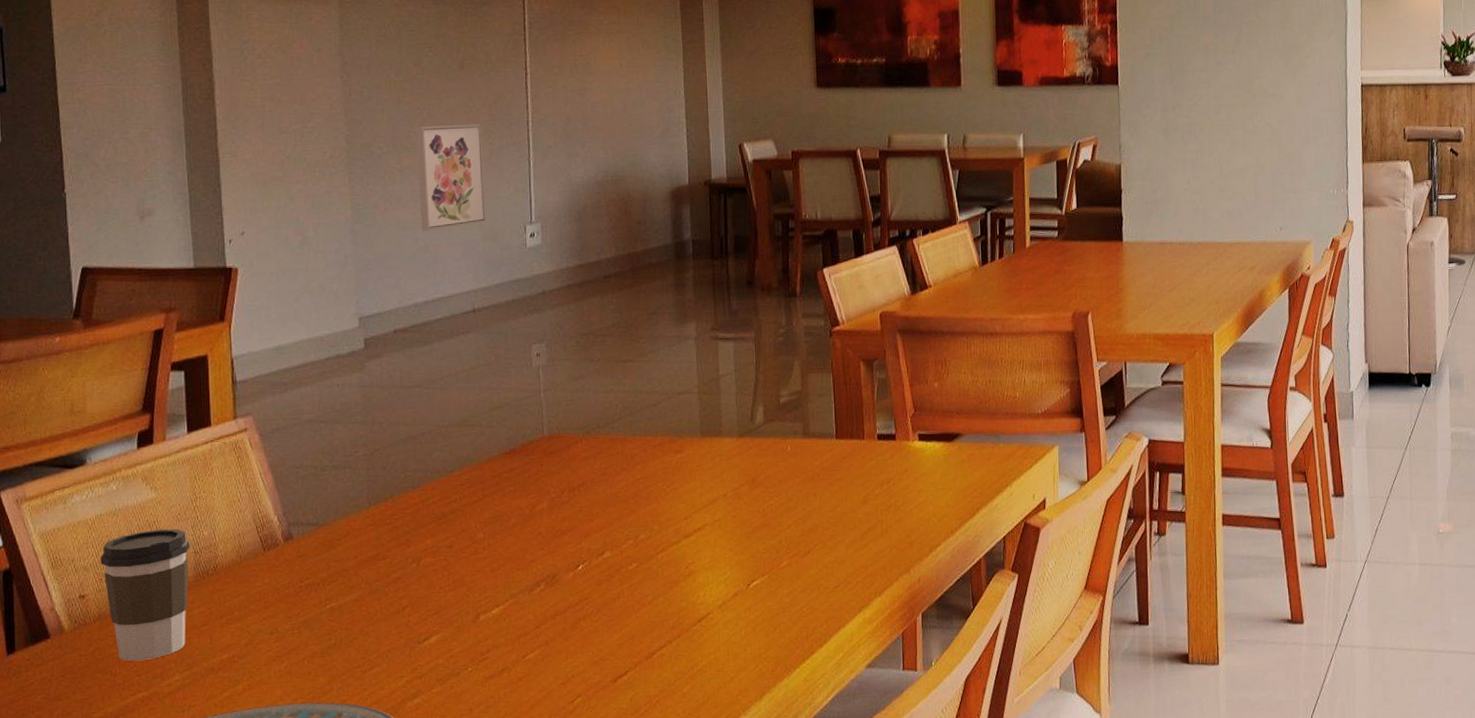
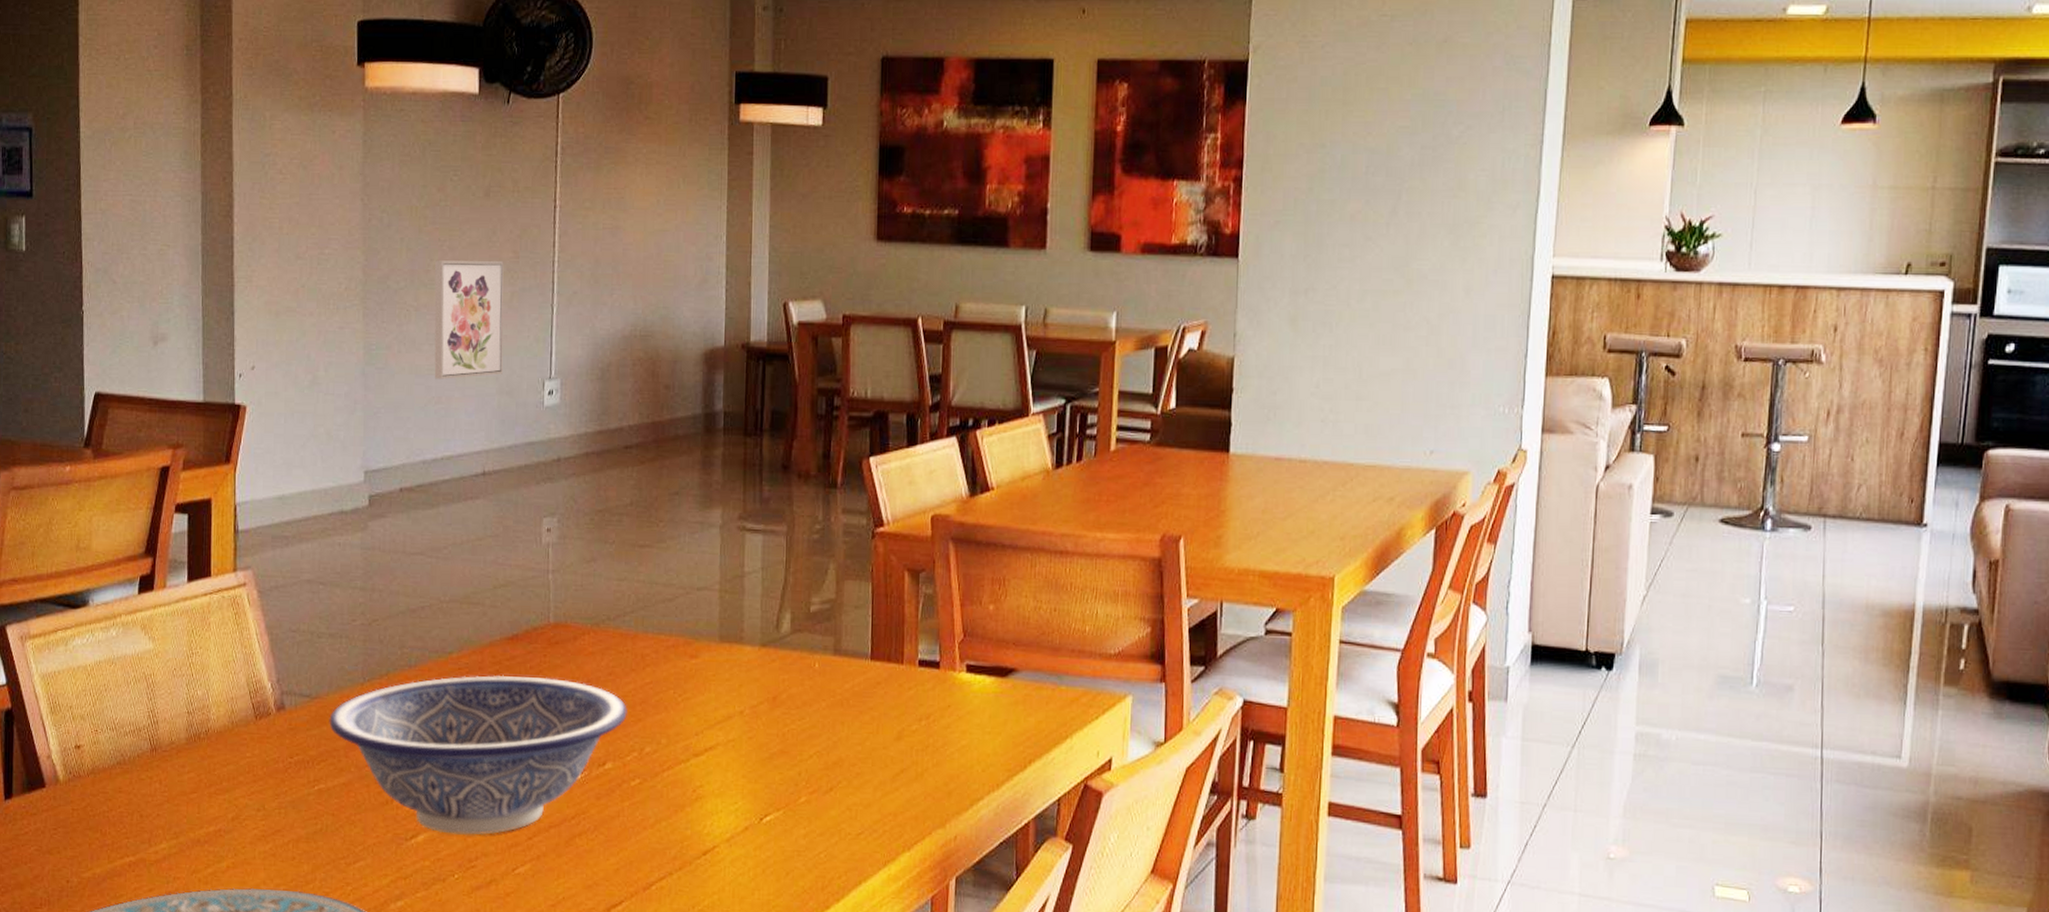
coffee cup: present [100,528,190,662] -> none [96,683,184,823]
decorative bowl: none [337,484,621,633] -> present [329,675,627,835]

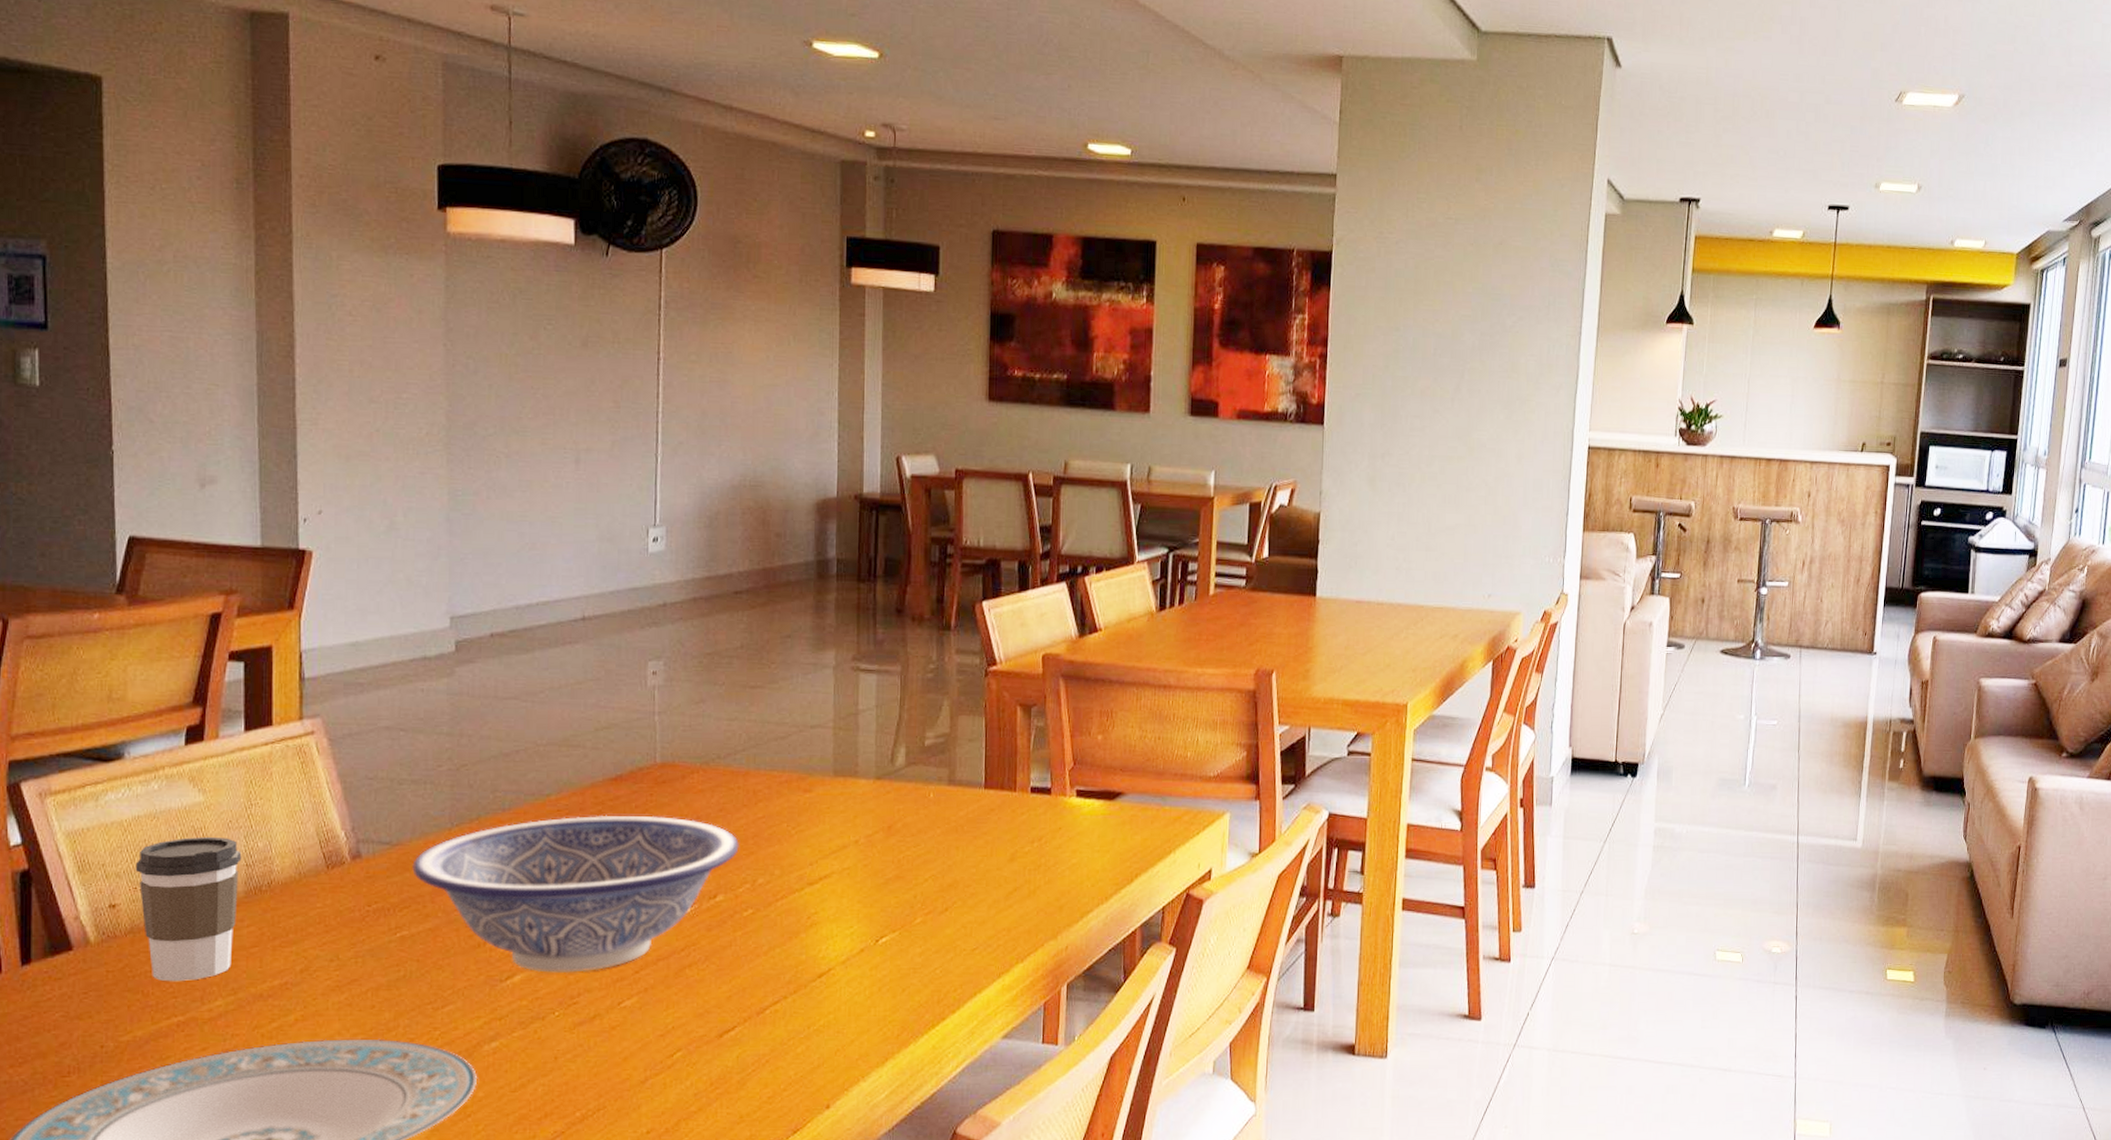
coffee cup: none [96,683,184,823] -> present [135,836,242,982]
wall art: present [434,260,504,380] -> none [527,408,604,526]

